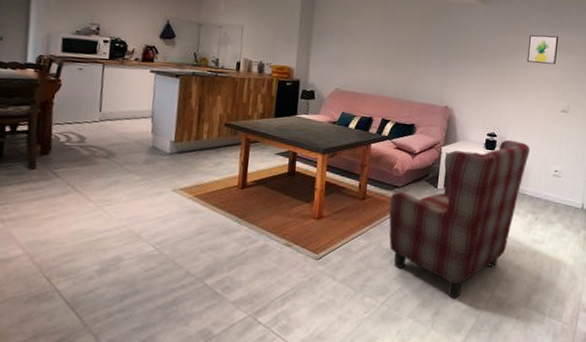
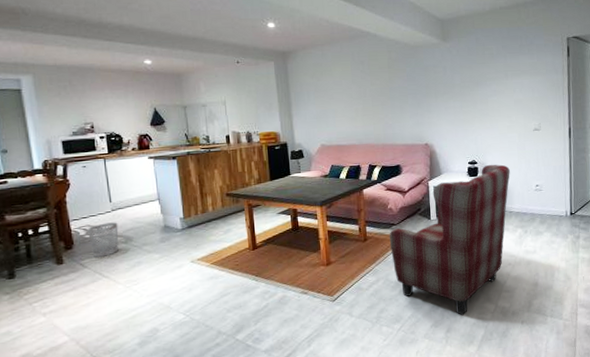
wastebasket: none [68,132,103,169] -> present [88,222,119,257]
wall art: present [526,34,559,65] -> none [493,60,522,90]

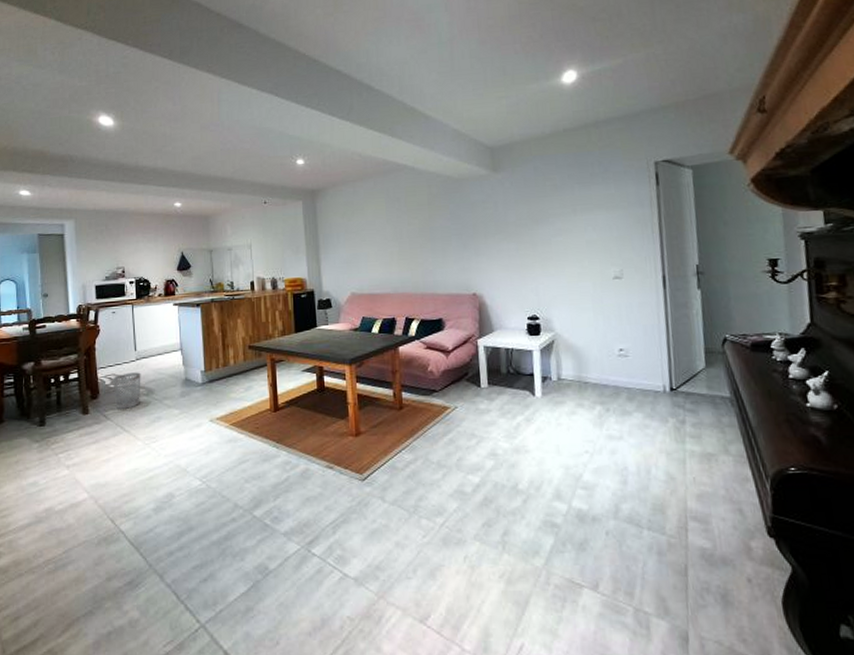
armchair: present [389,164,510,315] -> none [429,320,584,514]

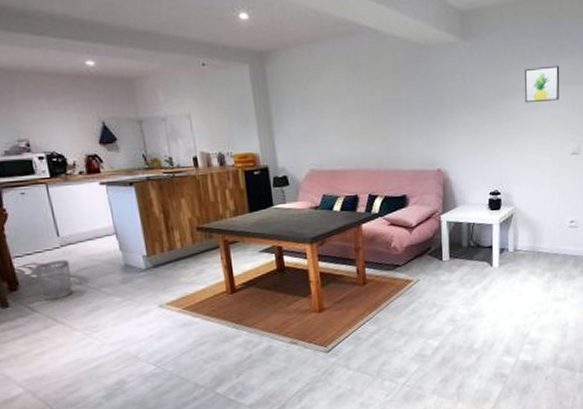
wall art: none [557,191,595,229] -> present [524,65,560,104]

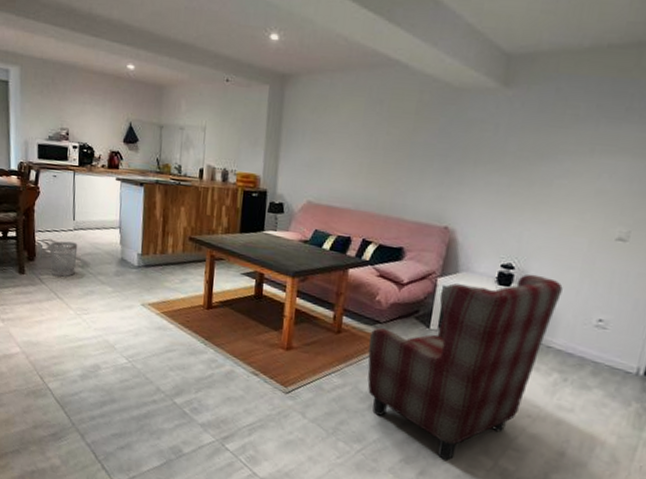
armchair: none [392,195,540,369] -> present [367,274,563,460]
wall art: present [524,65,560,104] -> none [567,129,623,173]

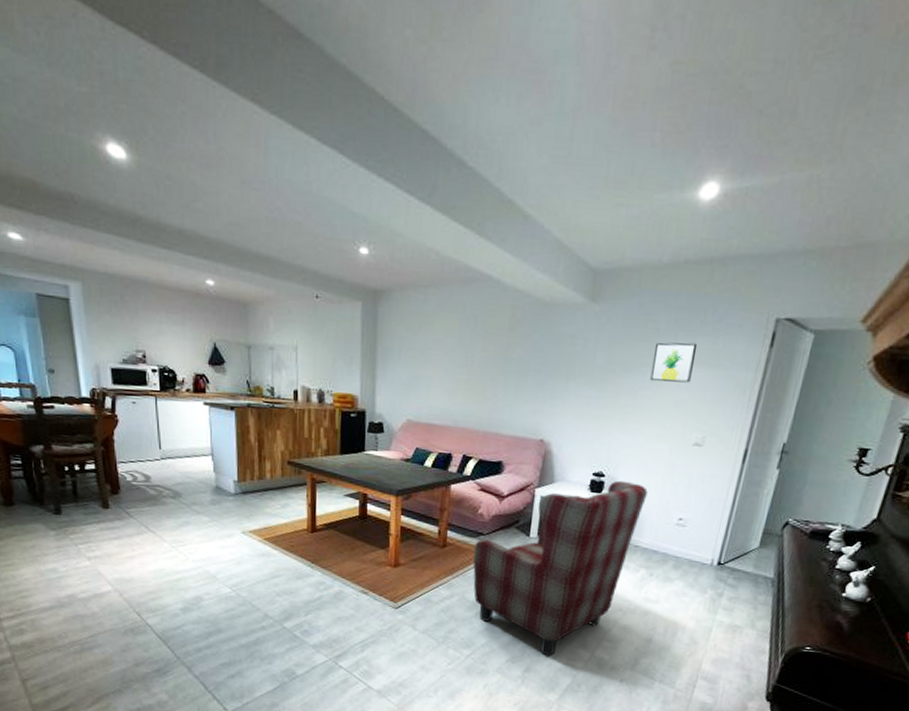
wastebasket: present [49,241,78,277] -> none [135,471,167,509]
wall art: none [567,129,623,173] -> present [649,342,698,383]

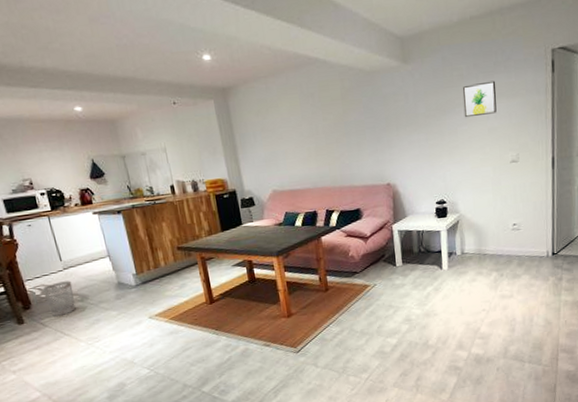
wastebasket: none [135,471,167,509] -> present [42,280,76,316]
armchair: present [473,480,648,656] -> none [351,202,484,363]

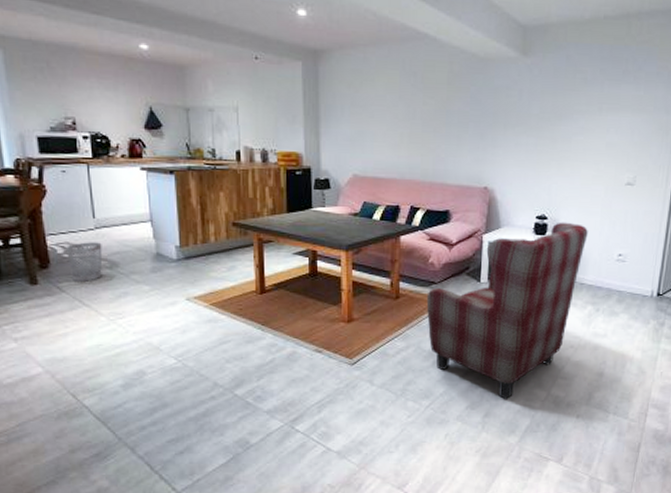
armchair: none [351,202,484,363] -> present [426,222,588,399]
wall art: present [463,80,497,118] -> none [581,90,622,128]

